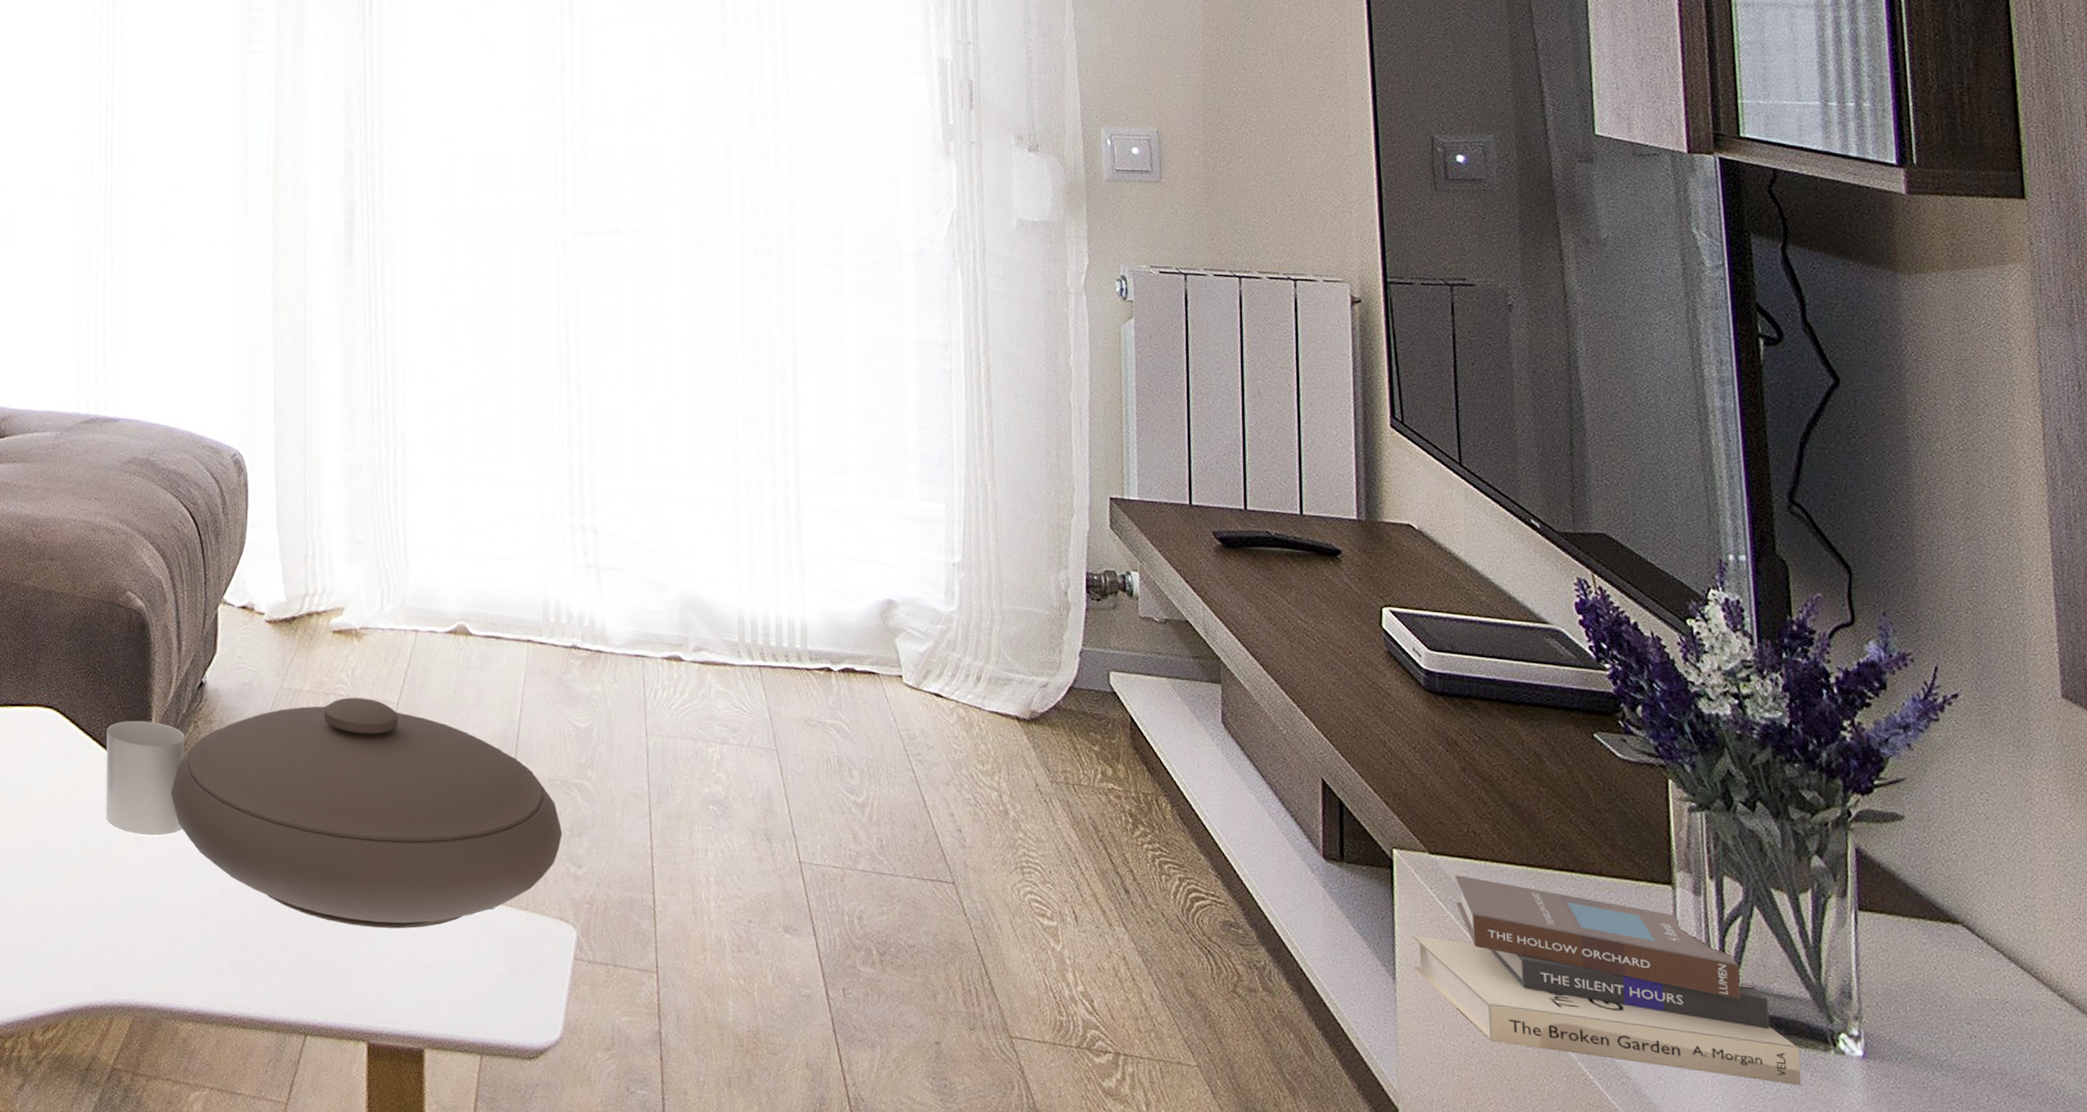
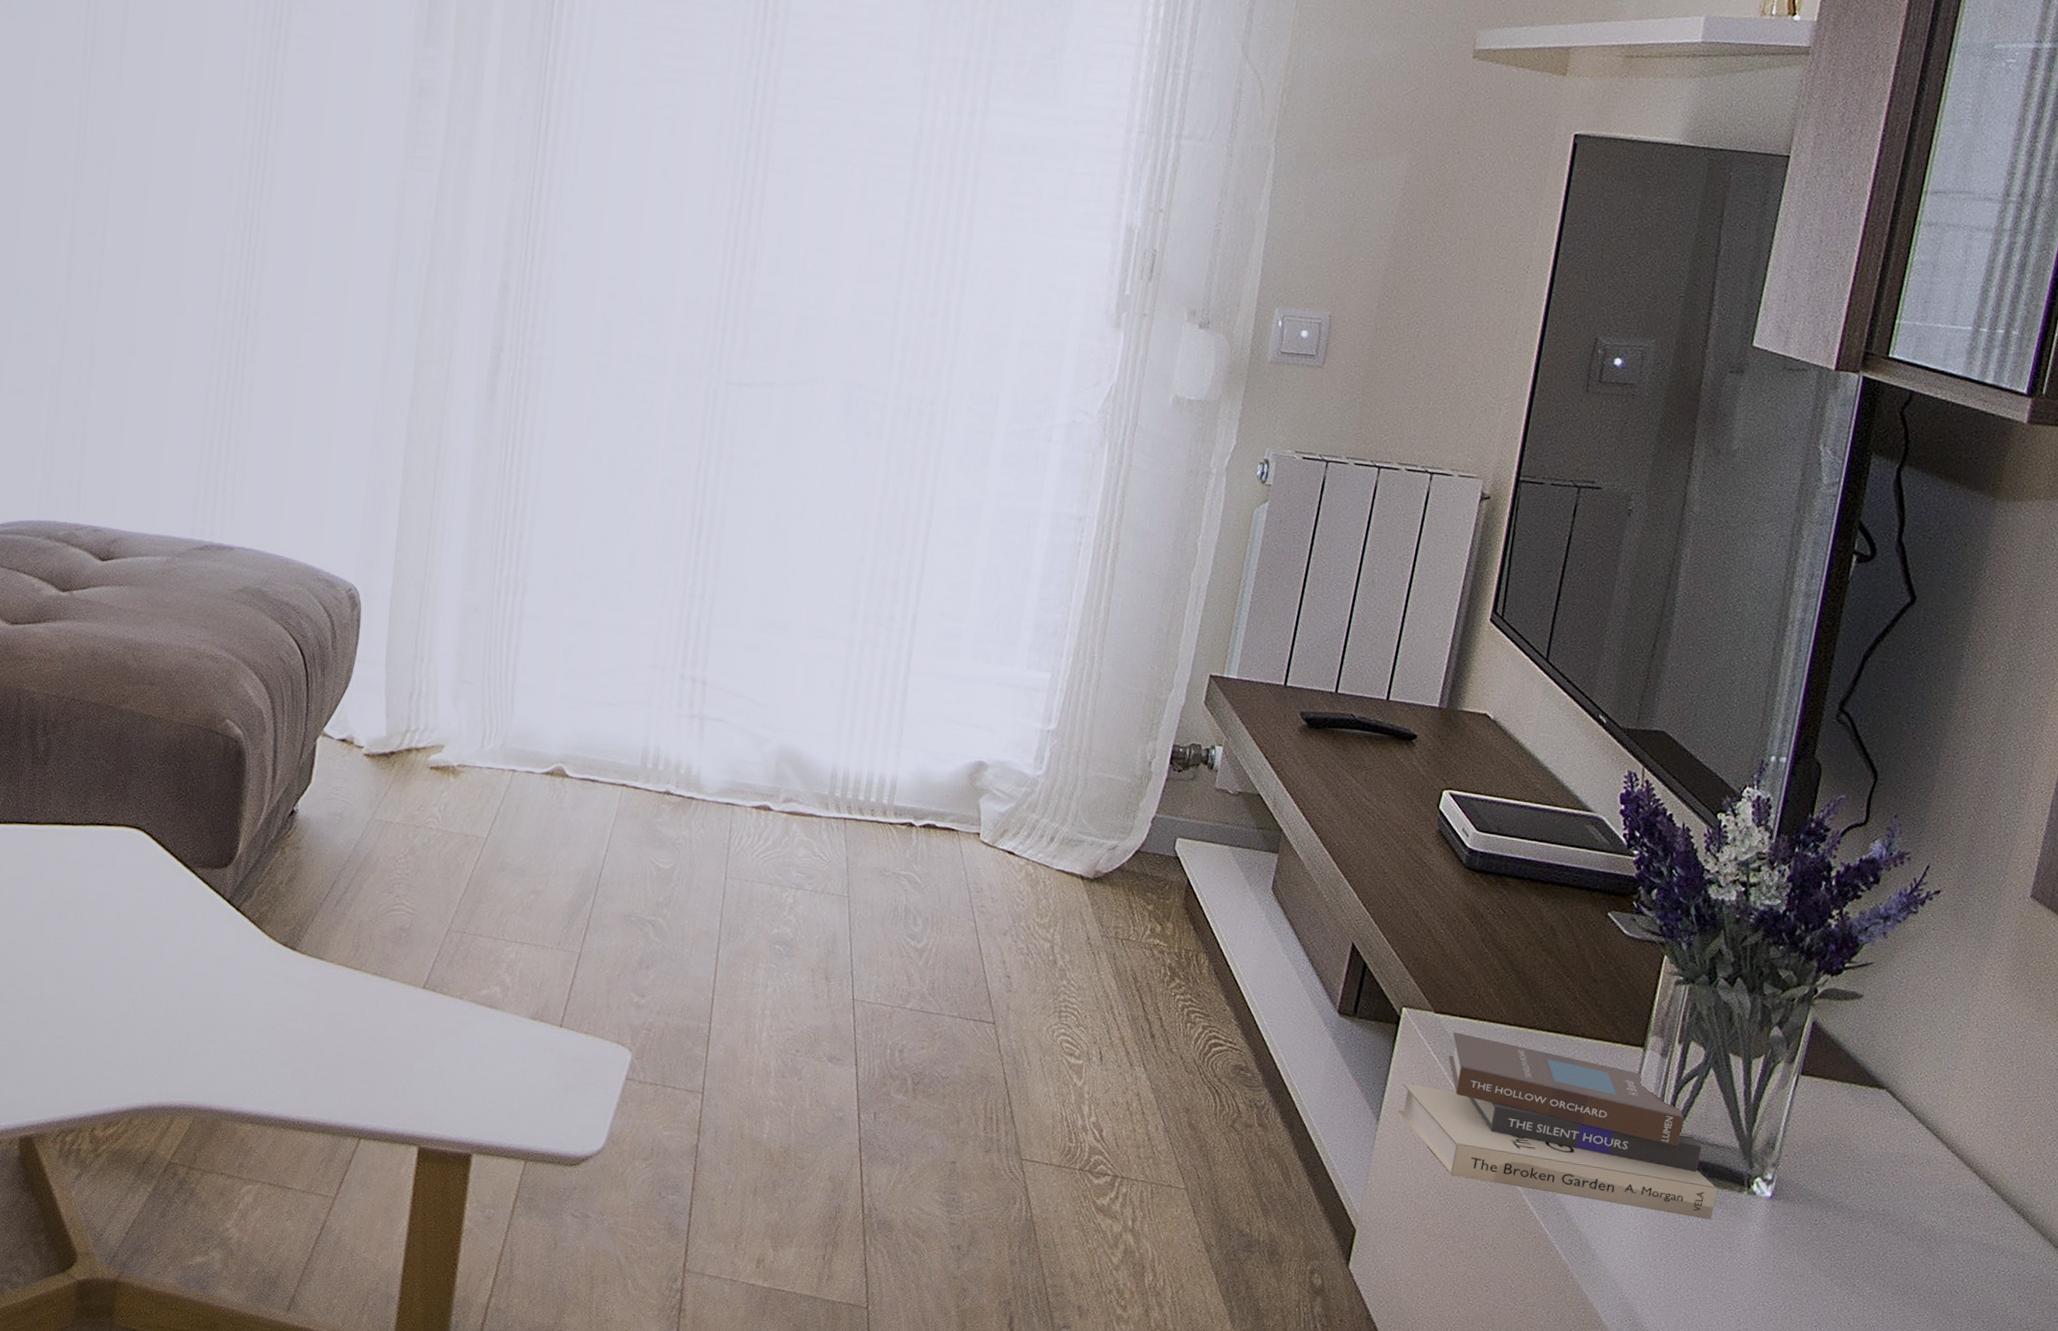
cup: present [106,720,185,836] -> none [184,844,271,954]
decorative bowl: present [171,697,563,929] -> none [251,831,632,1047]

